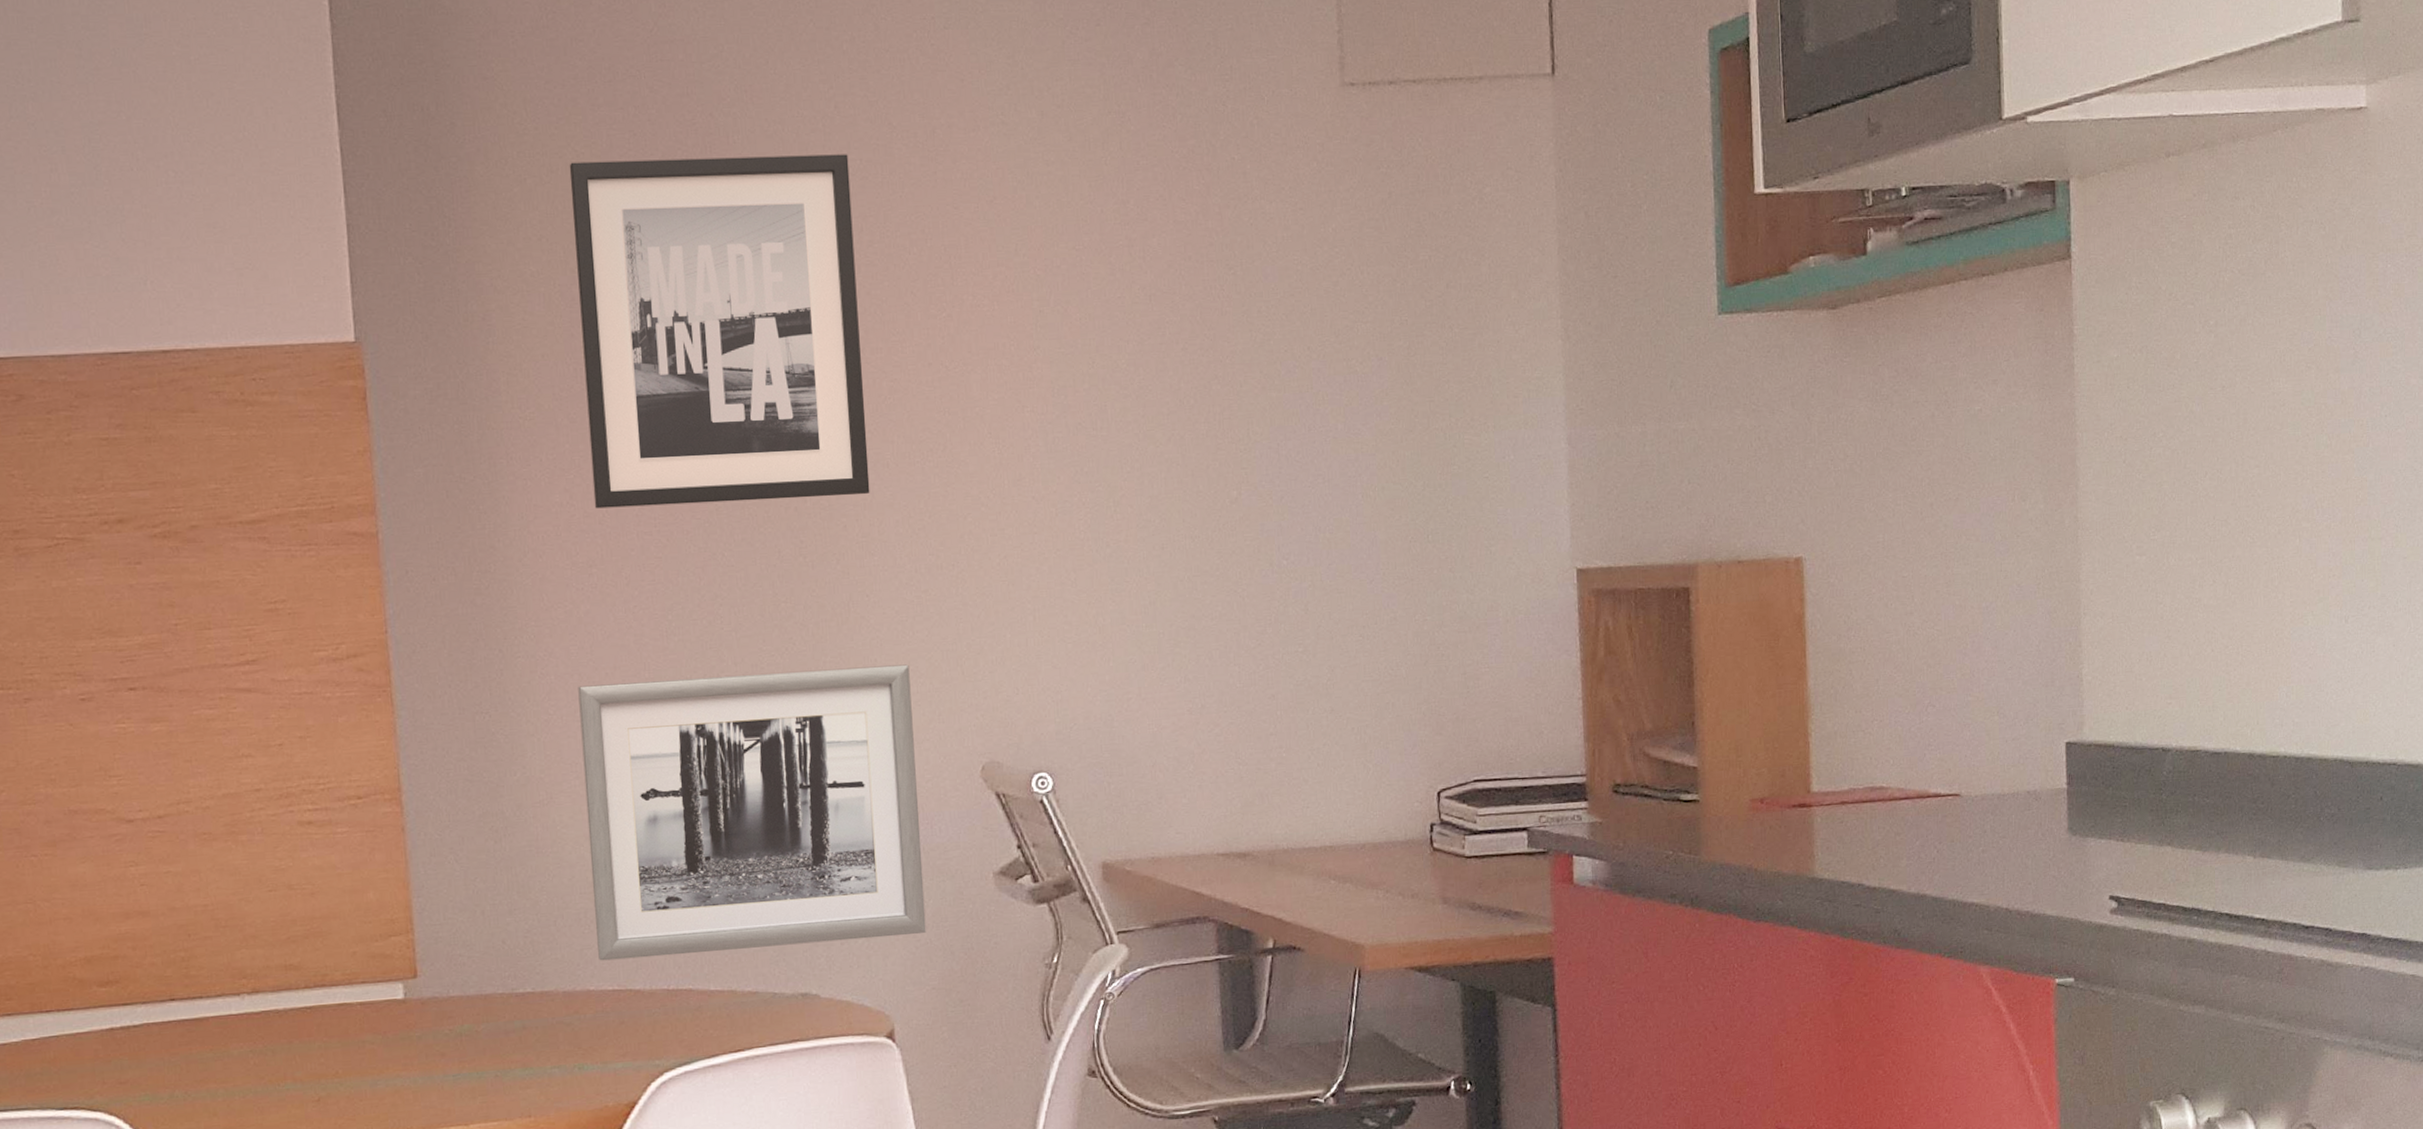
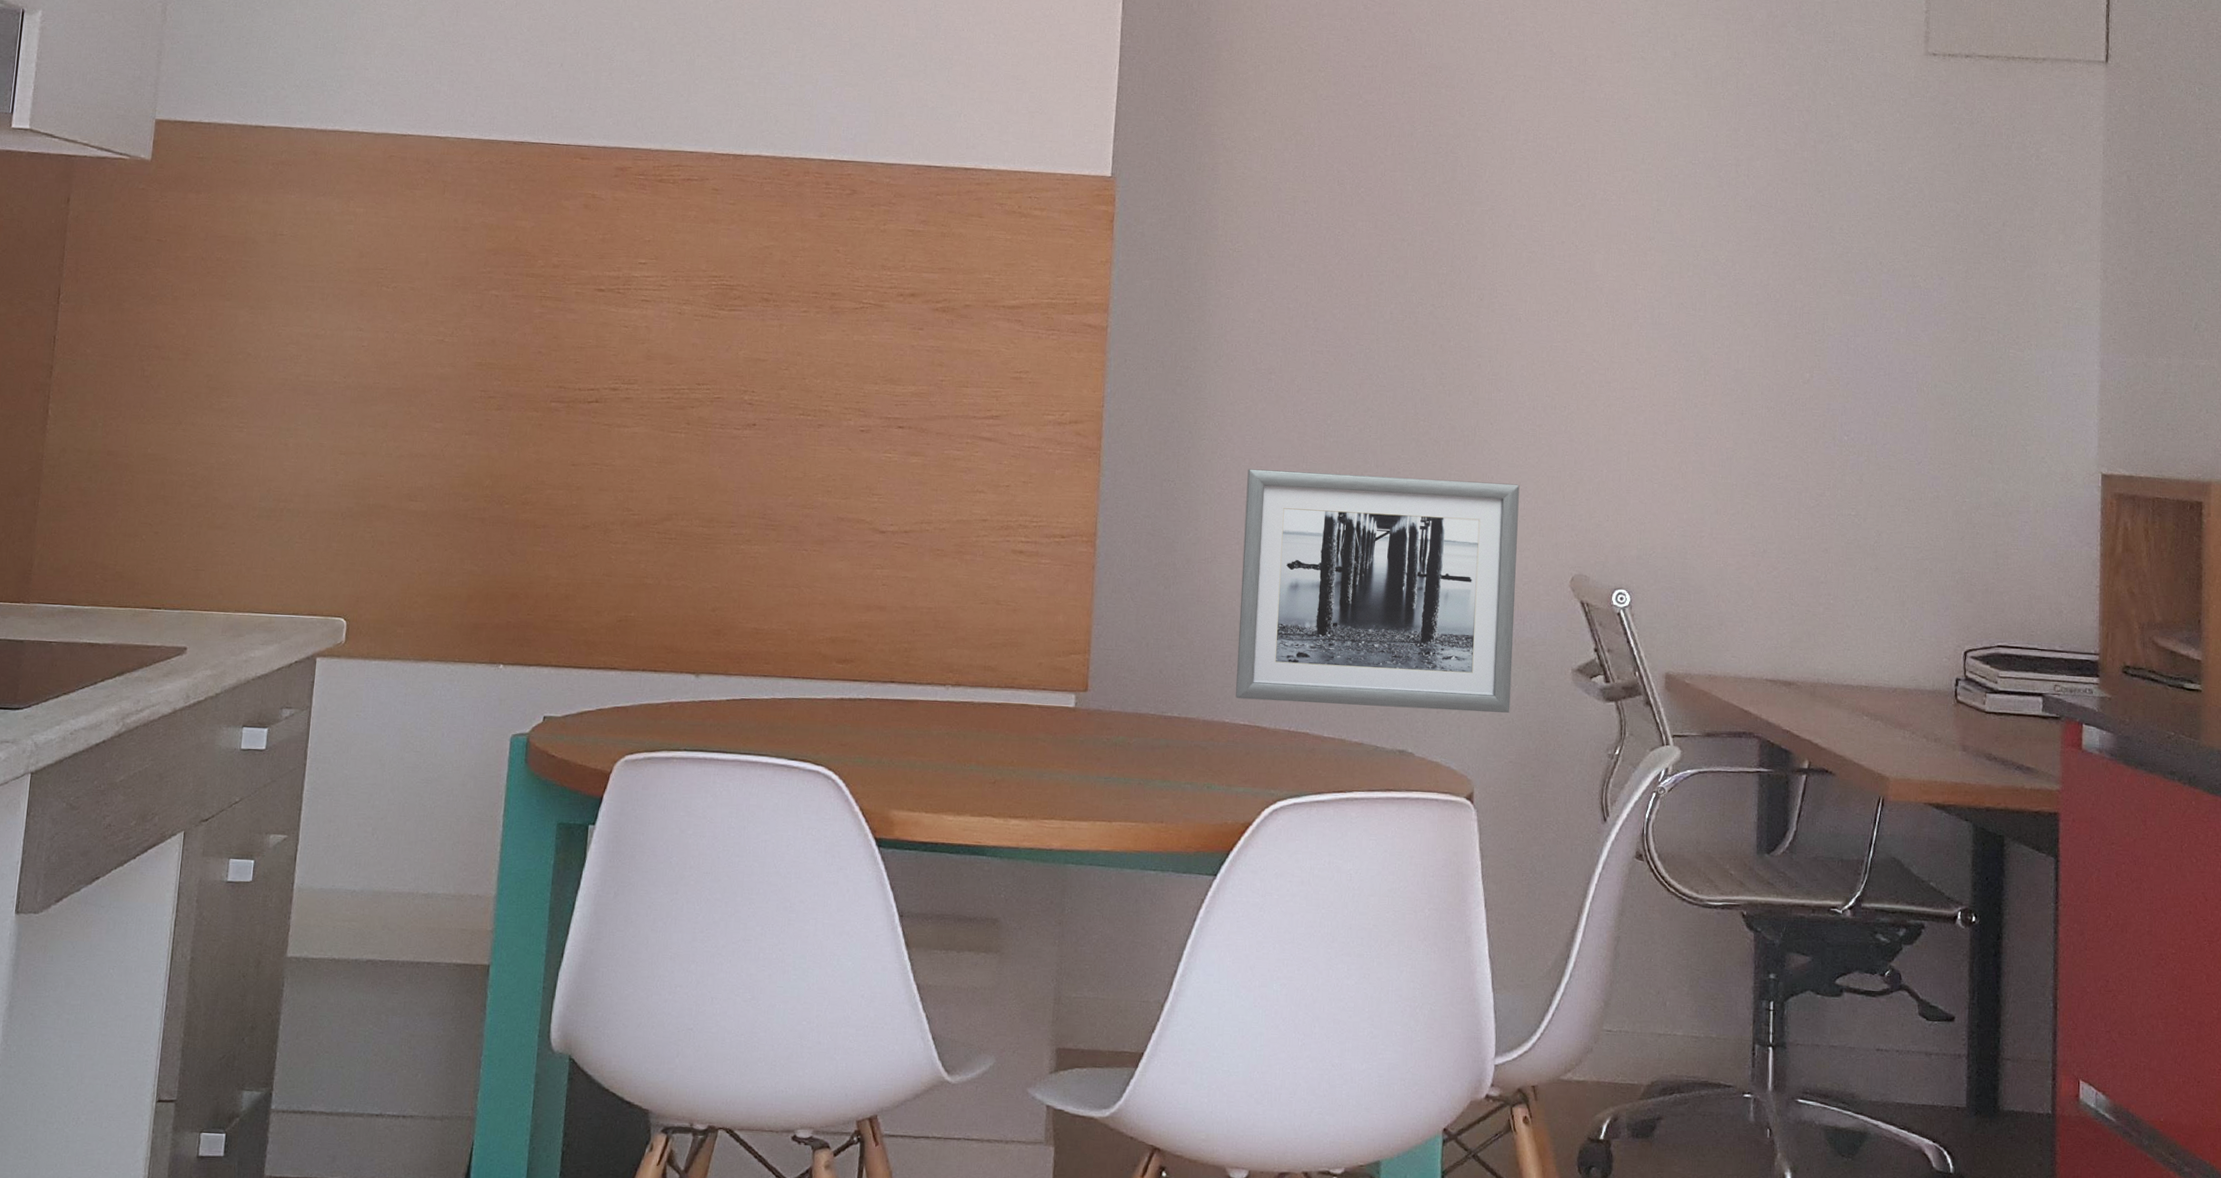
wall art: present [569,154,870,509] -> none [1280,56,1515,341]

